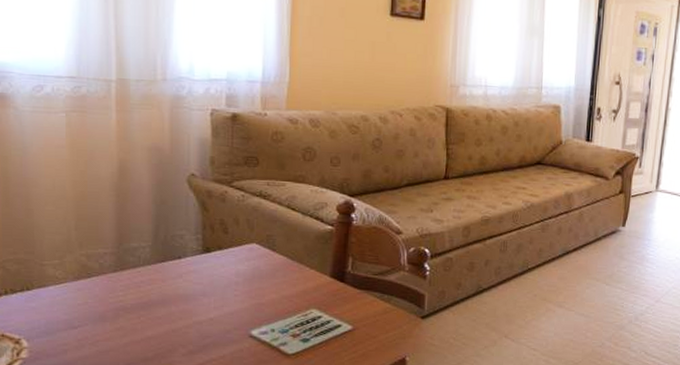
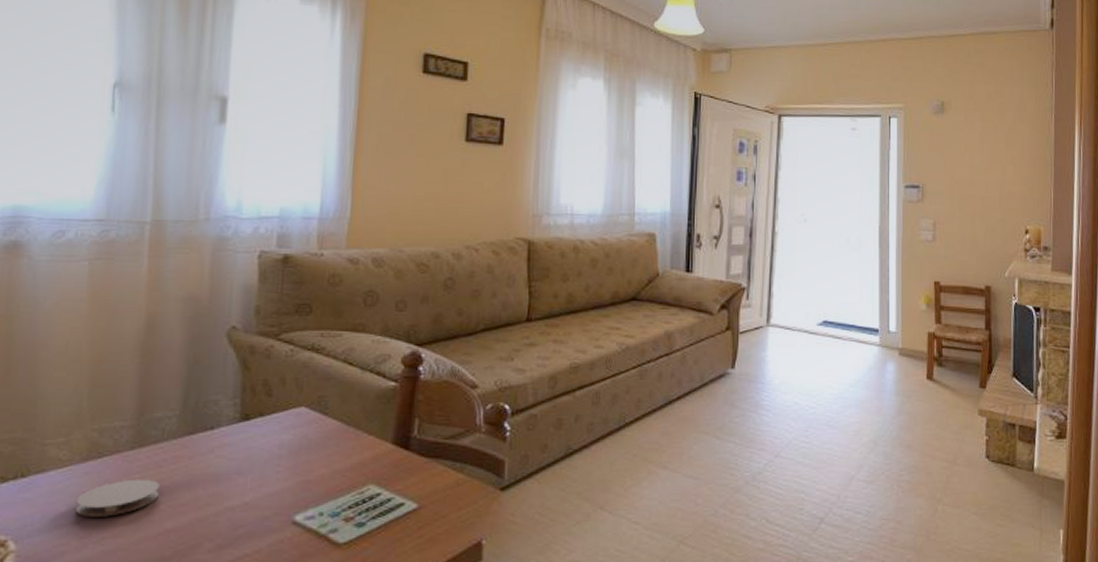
coaster: none [74,295,139,324] -> present [76,479,160,517]

